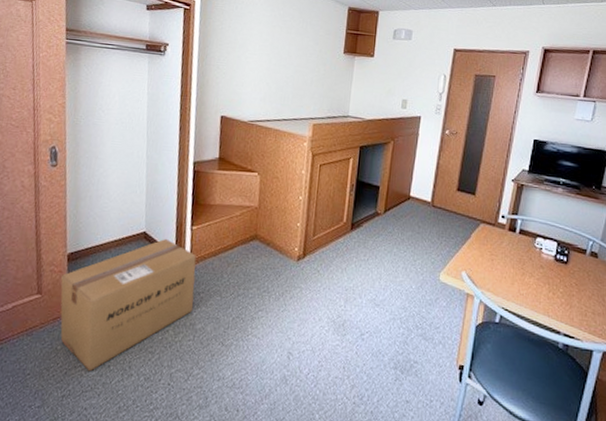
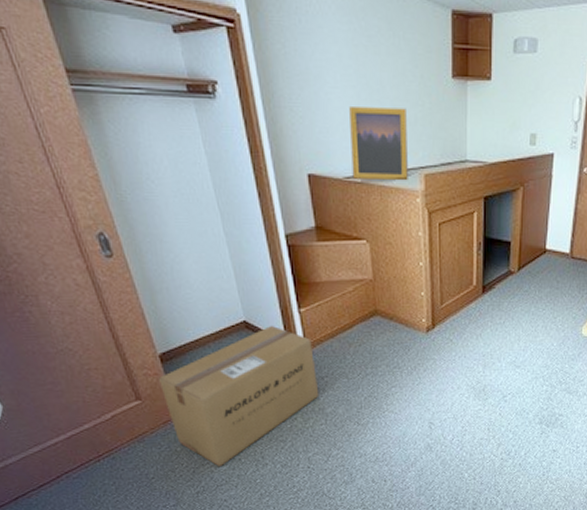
picture frame: none [255,69,305,128] -> present [349,107,408,181]

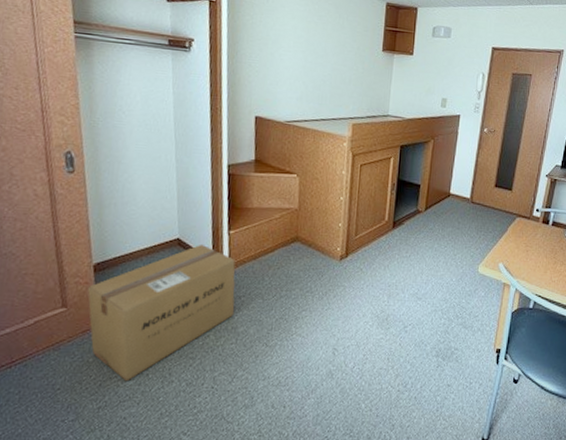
picture frame: present [349,107,408,181] -> none [292,66,343,128]

